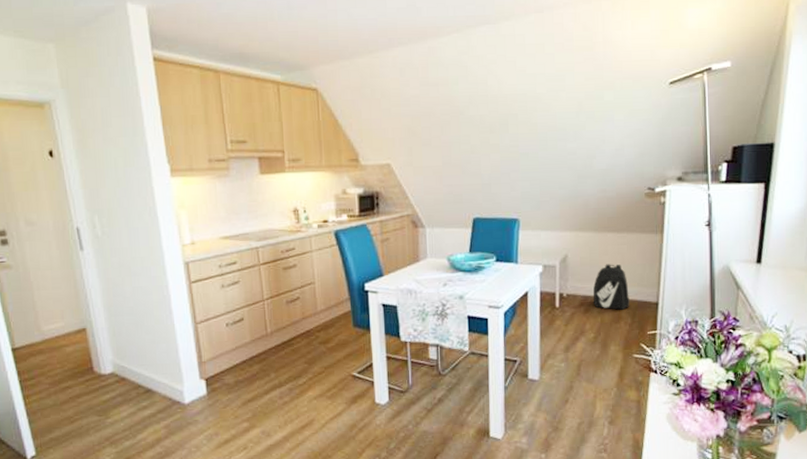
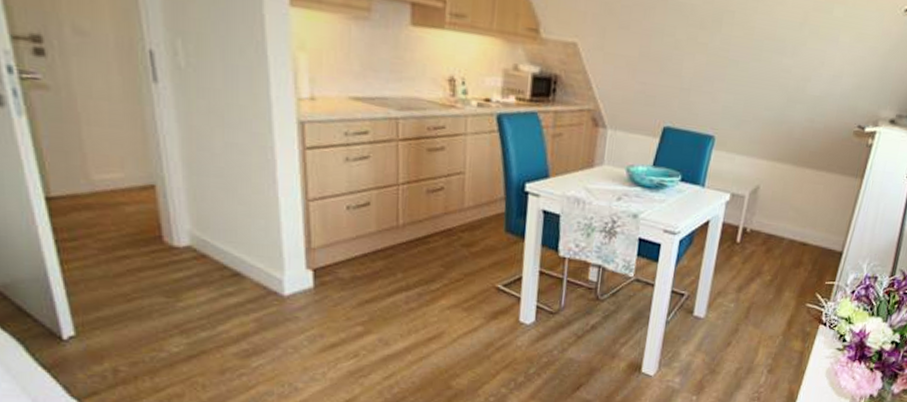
backpack: present [593,264,629,310] -> none [776,203,817,255]

